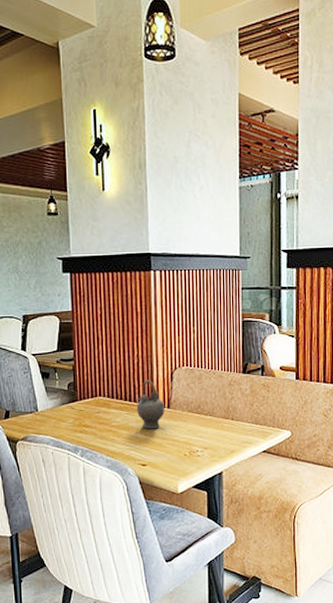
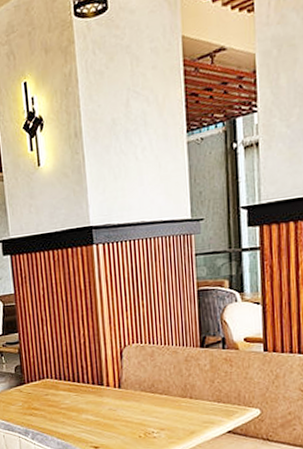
teapot: present [136,380,165,429] -> none [85,359,116,411]

